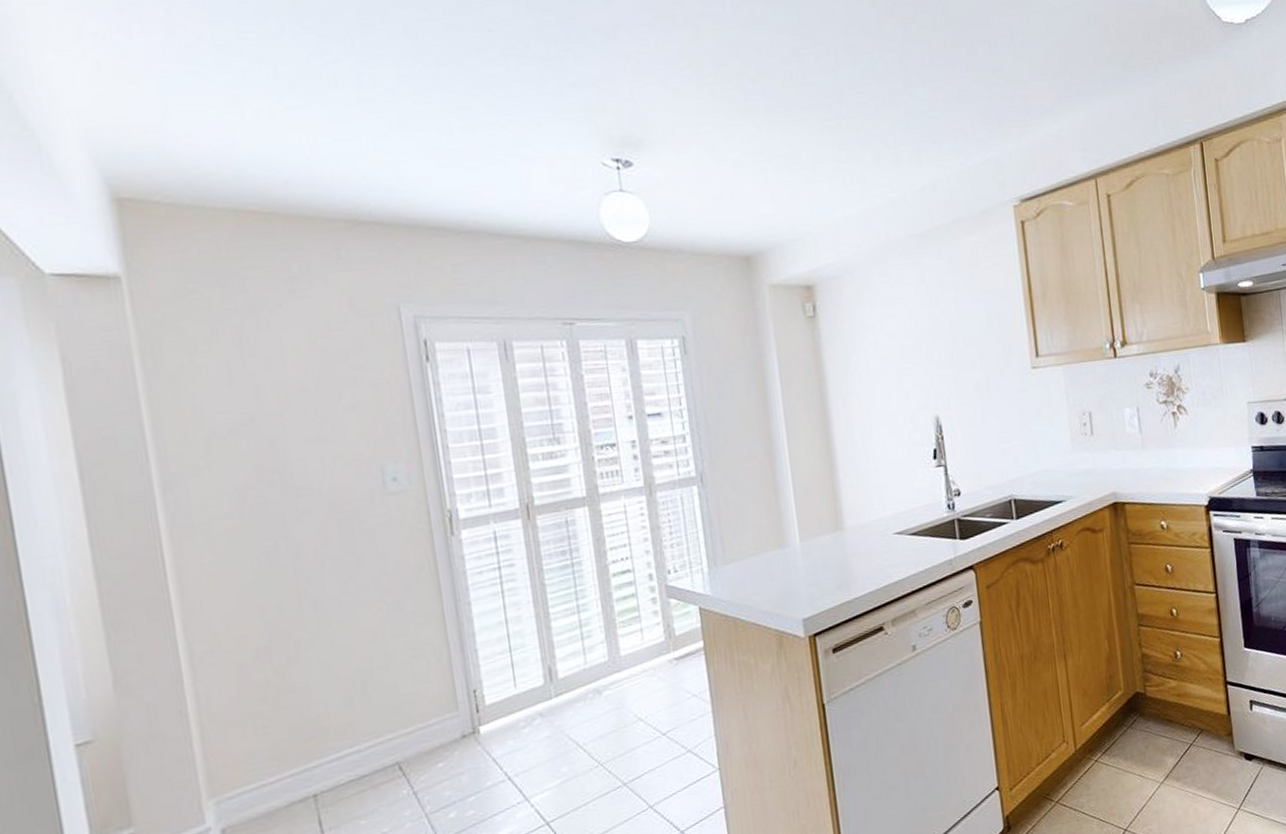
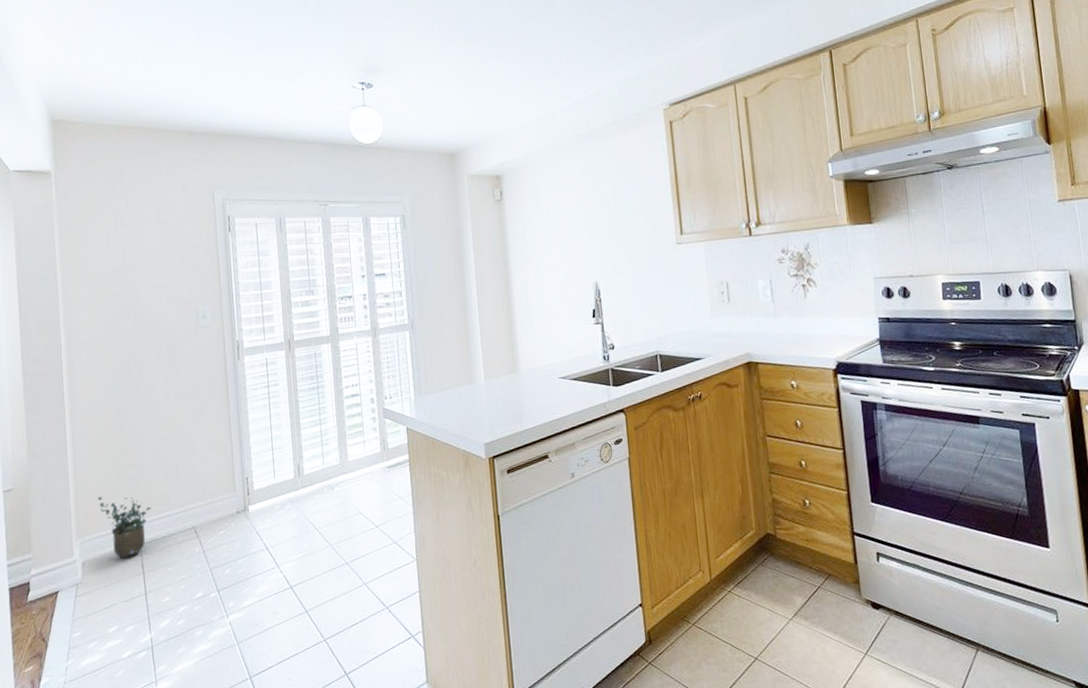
potted plant: none [240,732,329,818] -> present [98,496,152,559]

